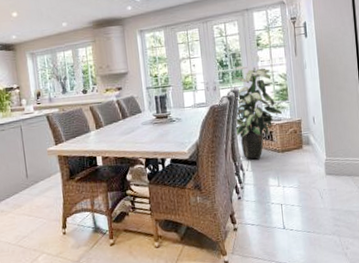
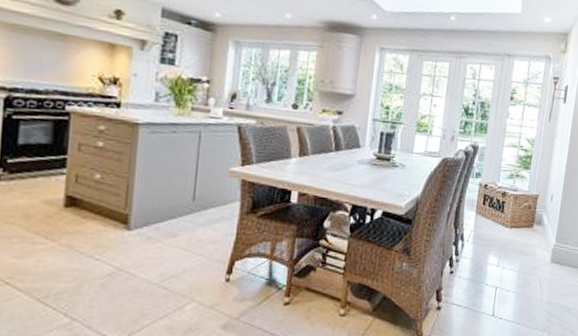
indoor plant: present [232,65,283,160] -> none [464,118,521,231]

